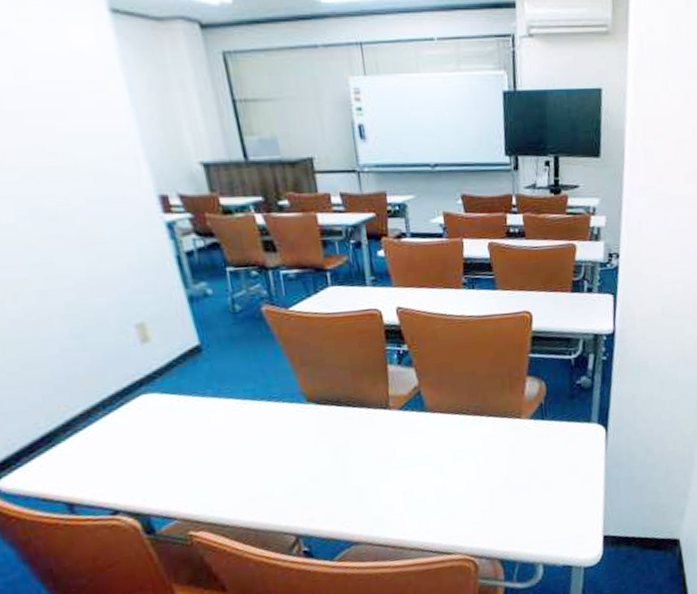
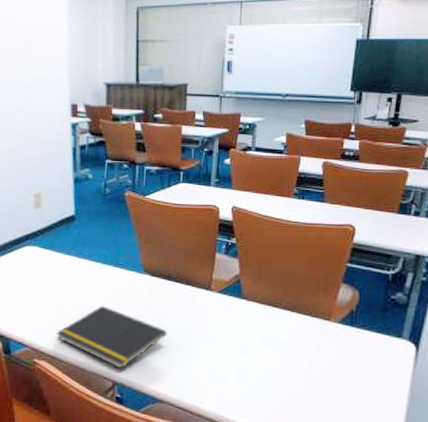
notepad: none [211,450,350,519] -> present [56,305,168,369]

